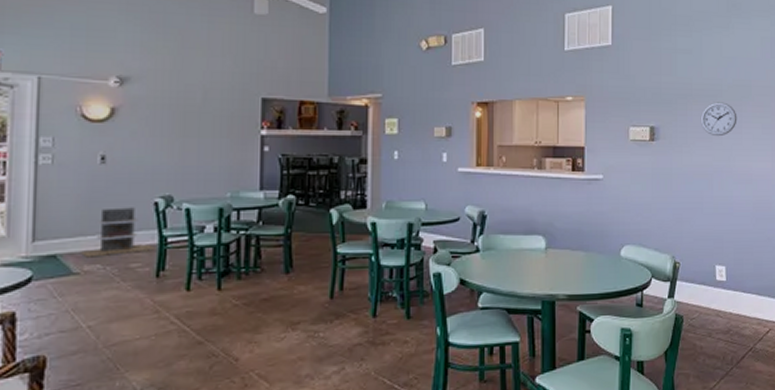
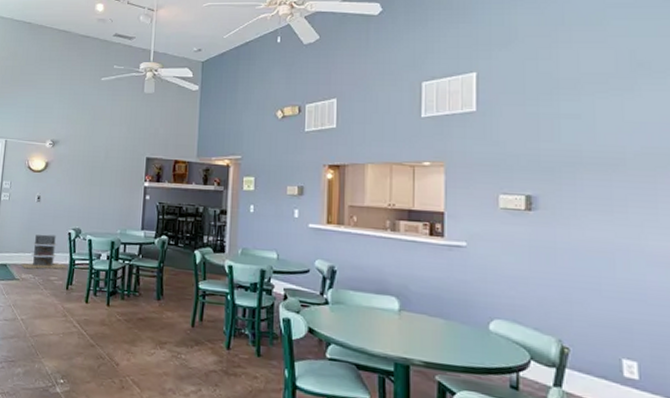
wall clock: present [700,102,737,137] -> none [594,171,650,211]

